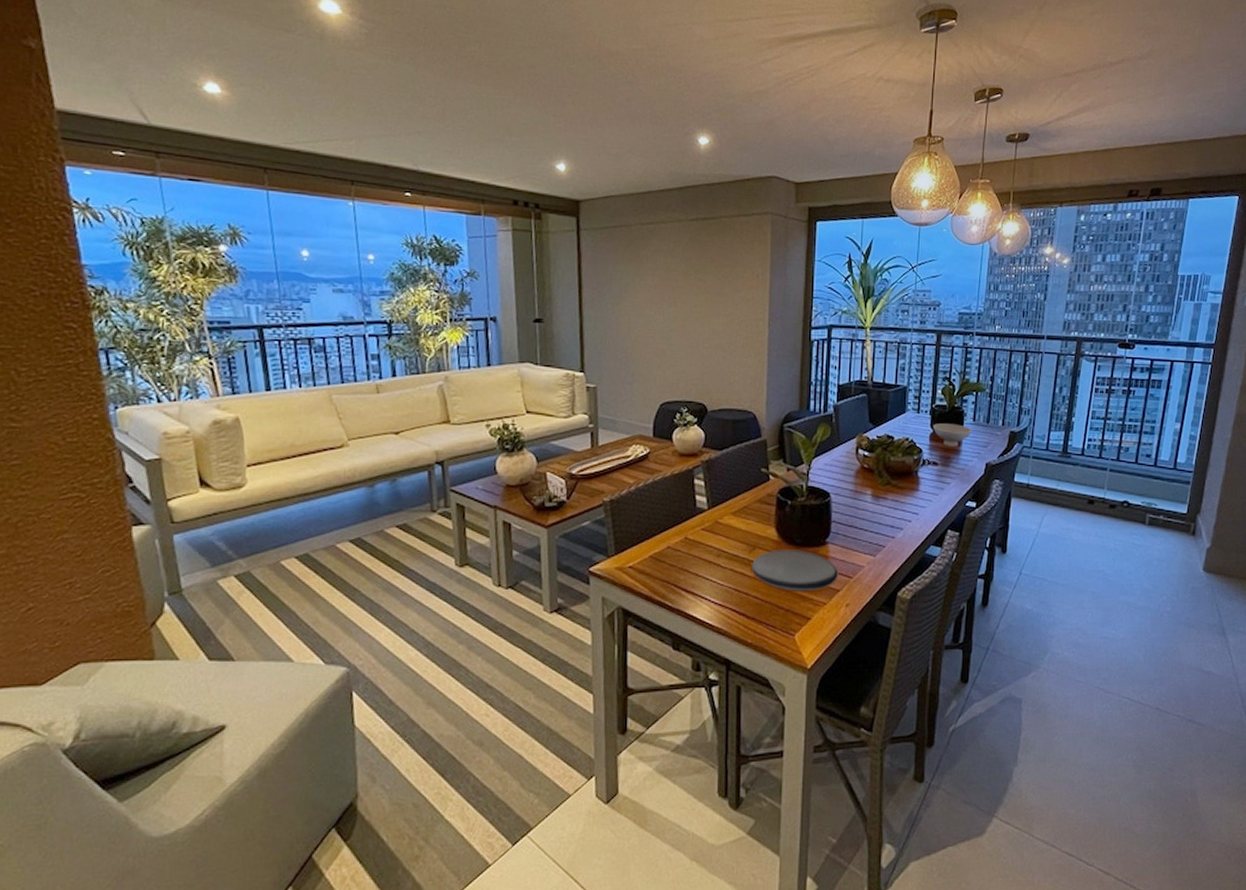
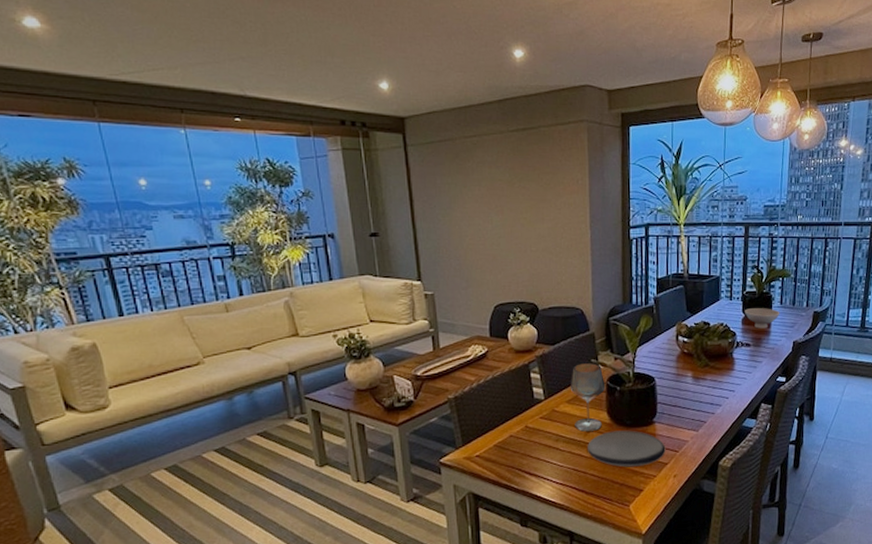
wine glass: none [736,472,776,548] -> present [570,363,606,432]

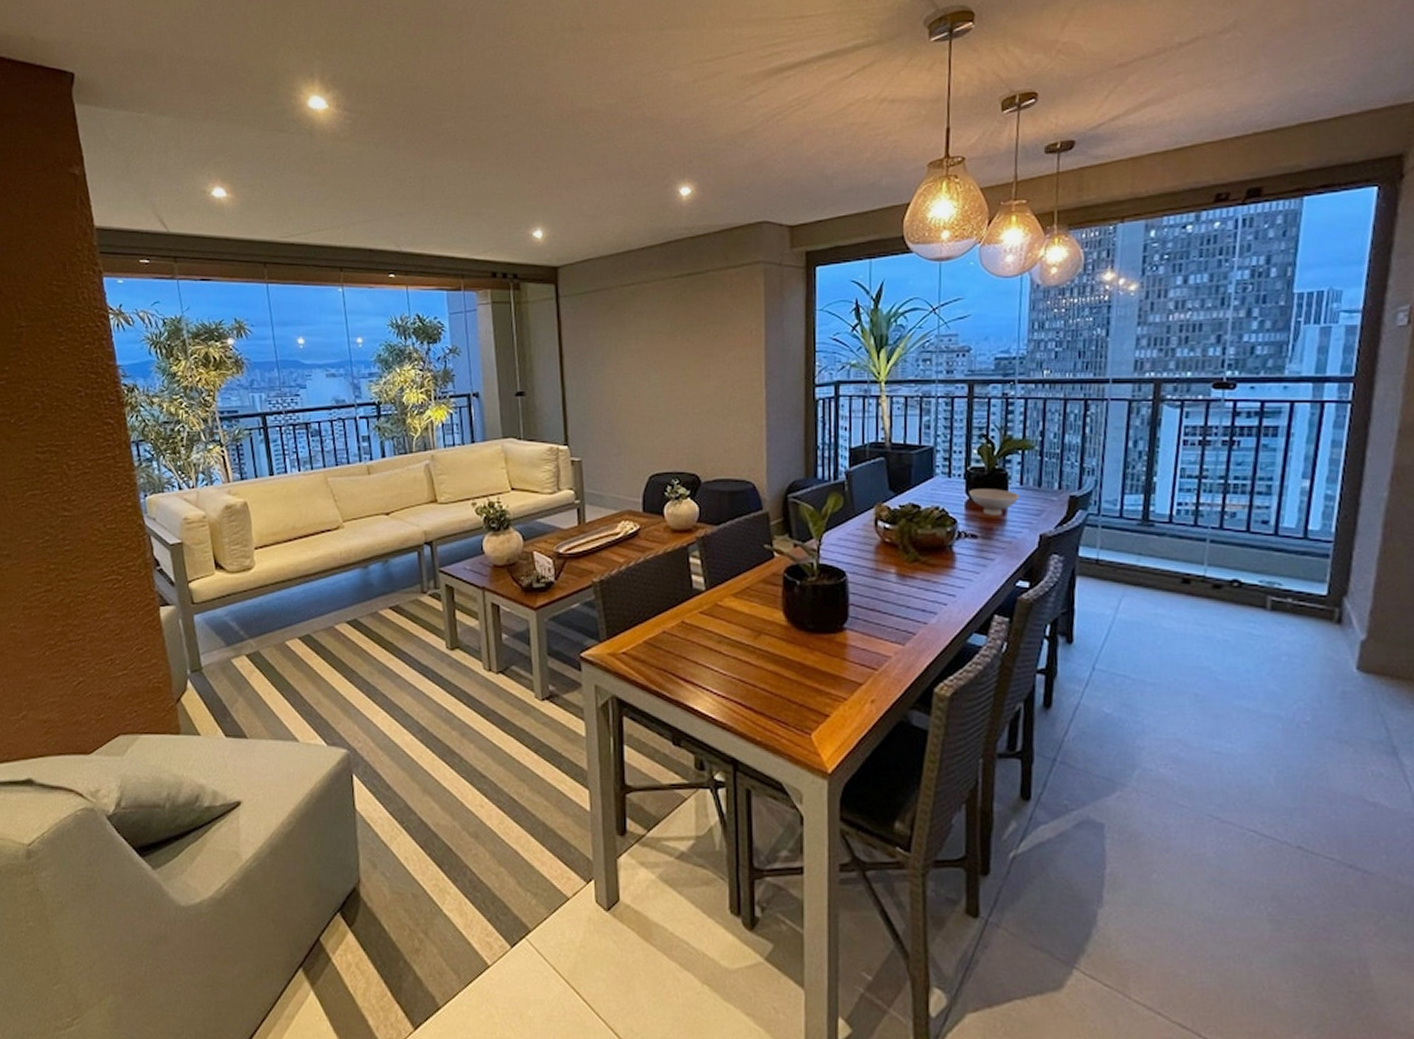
wine glass: present [570,363,606,432] -> none [737,549,782,634]
plate: present [586,430,666,468] -> none [756,636,860,686]

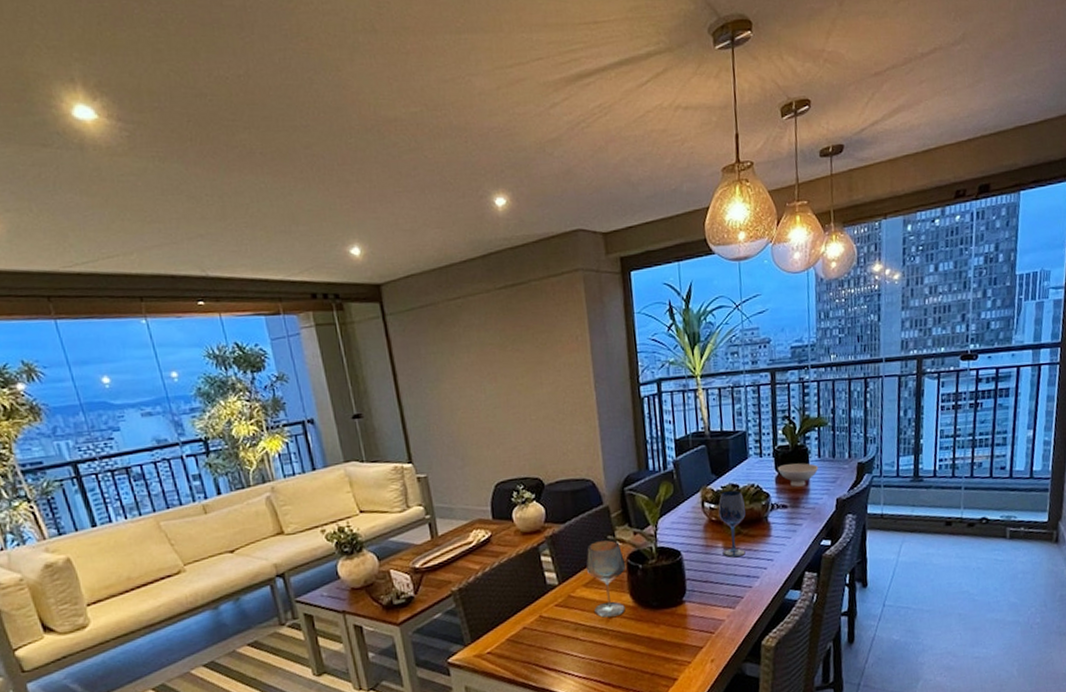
wine glass: none [737,549,782,634] -> present [585,540,626,618]
wineglass: none [893,510,926,587] -> present [718,490,746,558]

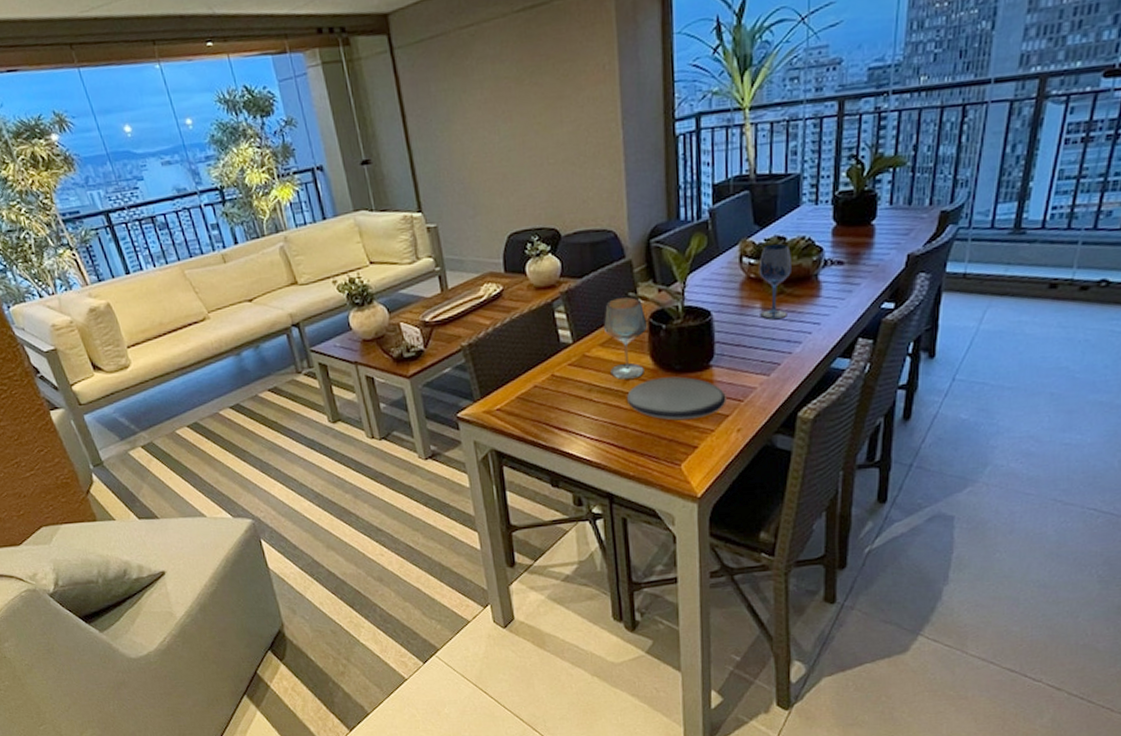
plate: none [610,612,700,656] -> present [626,376,726,422]
bowl: present [778,463,819,487] -> none [837,211,889,240]

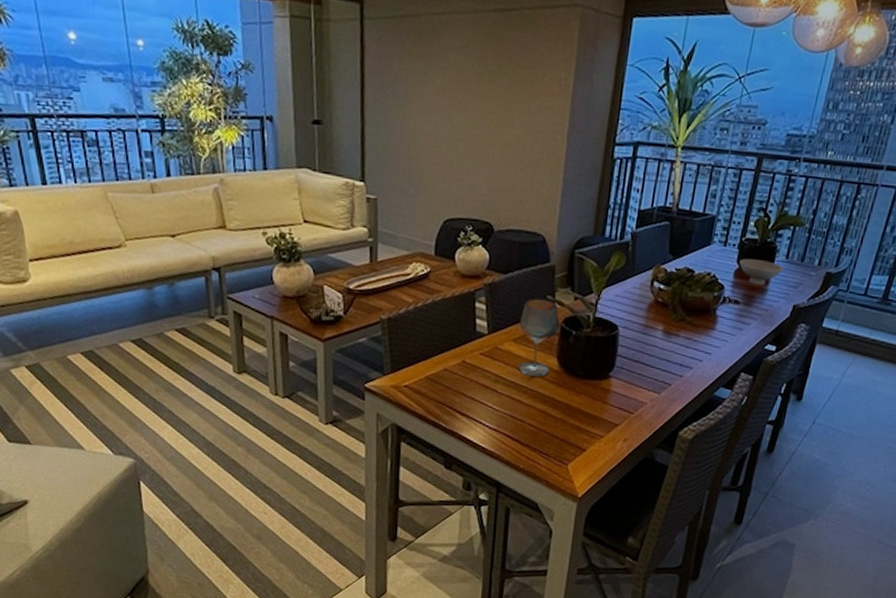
plate: present [626,376,726,422] -> none [528,379,619,425]
wineglass: present [758,243,791,320] -> none [660,274,697,344]
bowl: none [837,211,889,240] -> present [739,259,784,285]

